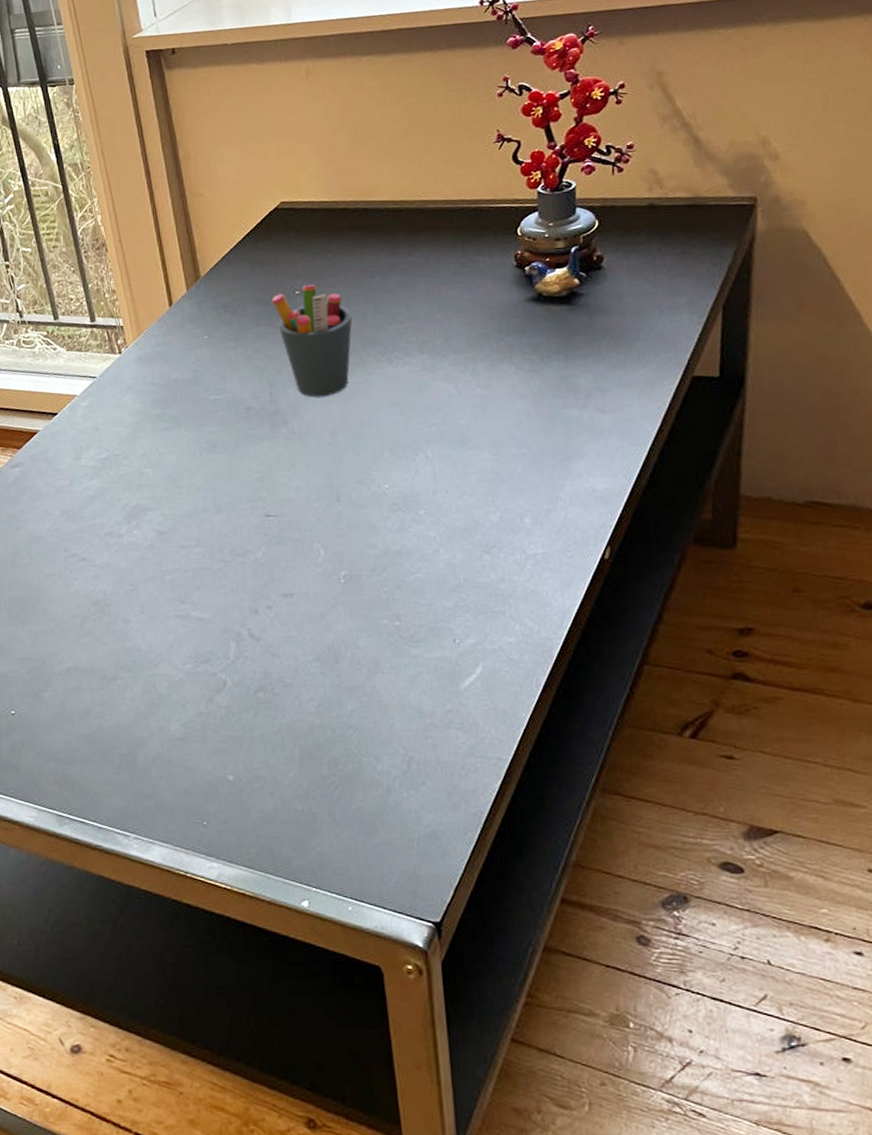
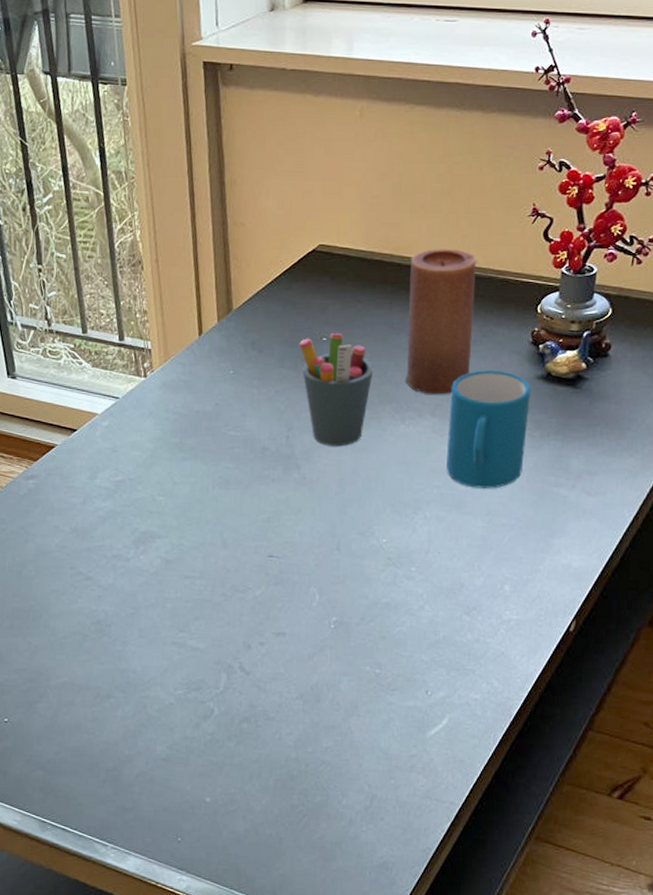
candle: none [376,186,454,332] -> present [405,249,477,395]
mug: none [436,298,526,421] -> present [446,370,531,489]

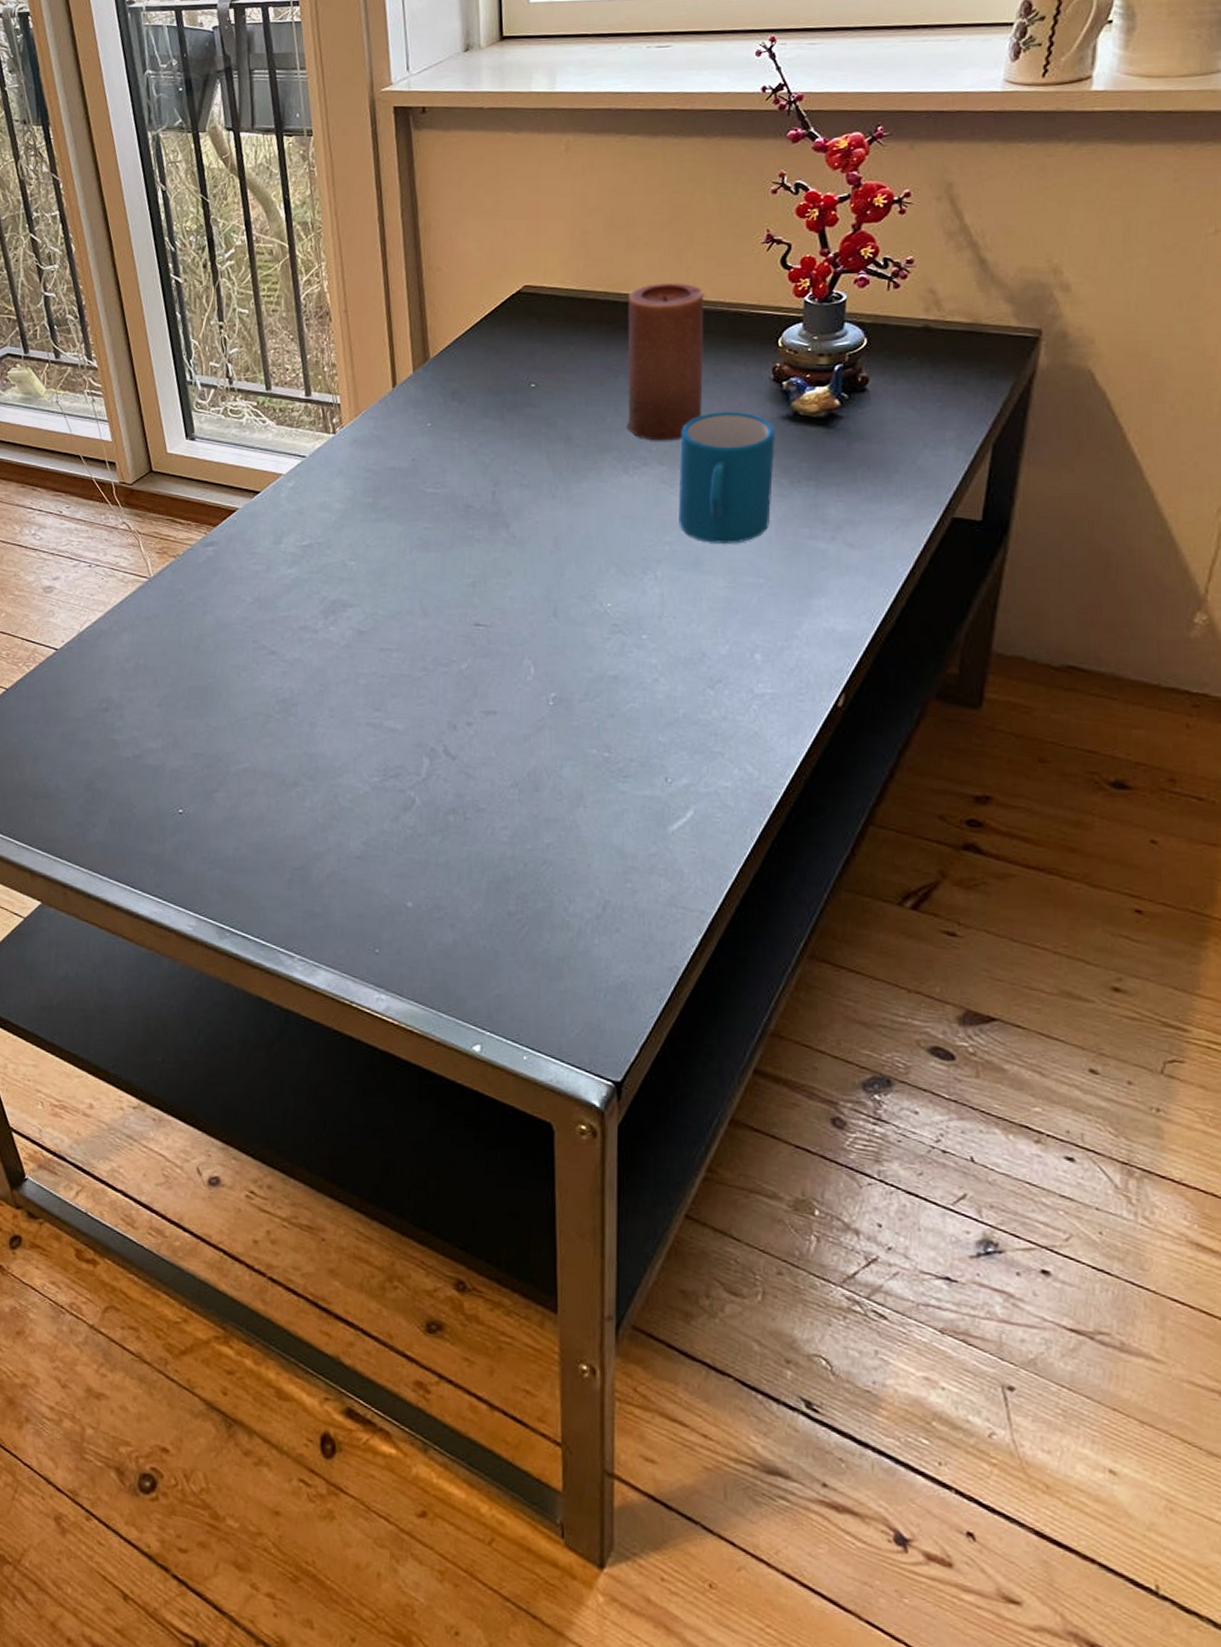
pen holder: present [299,333,374,447] -> none [504,378,590,501]

